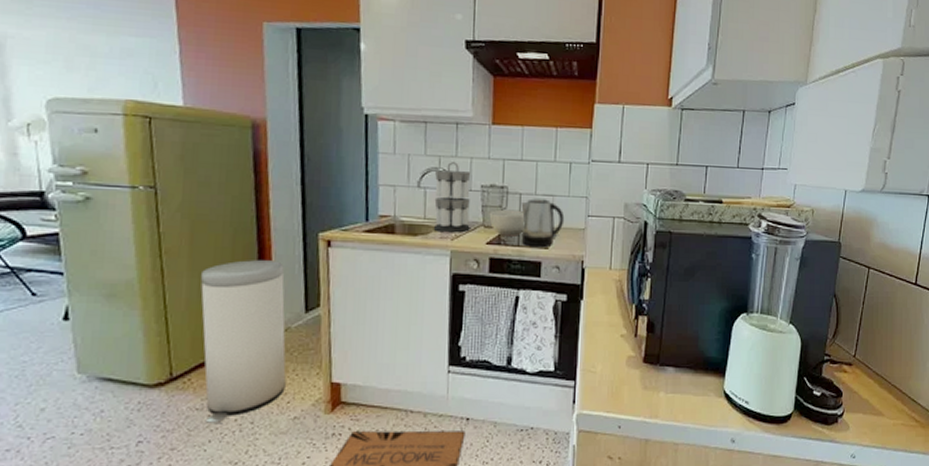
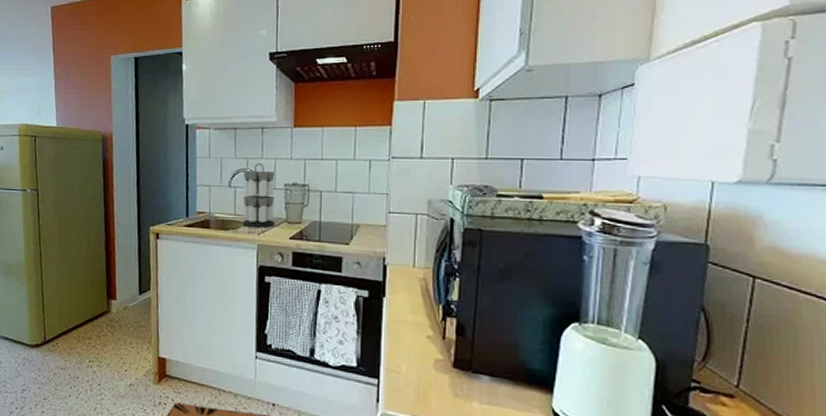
pedal bin: present [200,260,286,425] -> none [65,248,125,383]
bowl: present [489,209,525,237] -> none [292,206,326,232]
kettle: present [521,197,565,246] -> none [322,195,365,242]

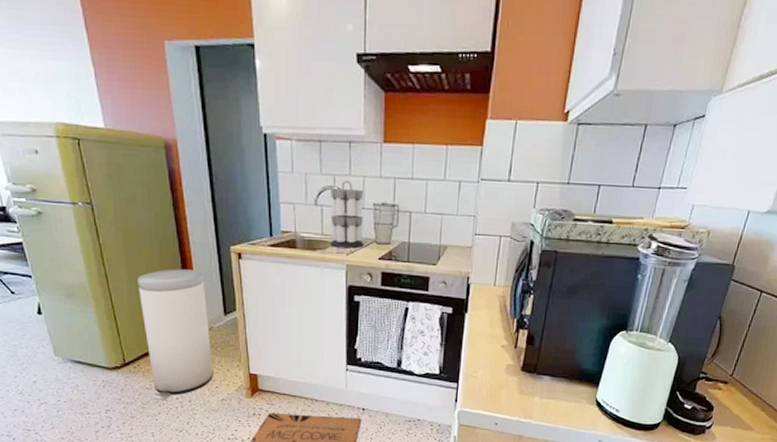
pedal bin: none [65,248,125,383] -> present [136,269,213,401]

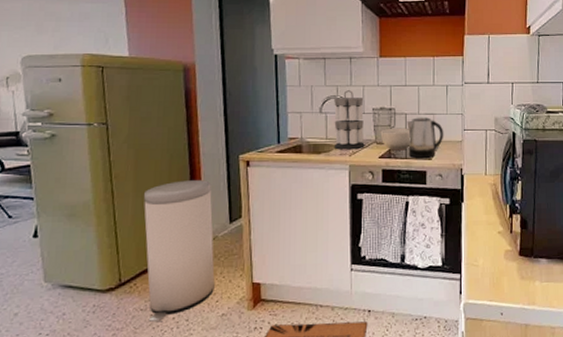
bowl: none [381,227,415,253] -> present [380,128,411,151]
kettle: none [411,216,453,263] -> present [407,116,444,158]

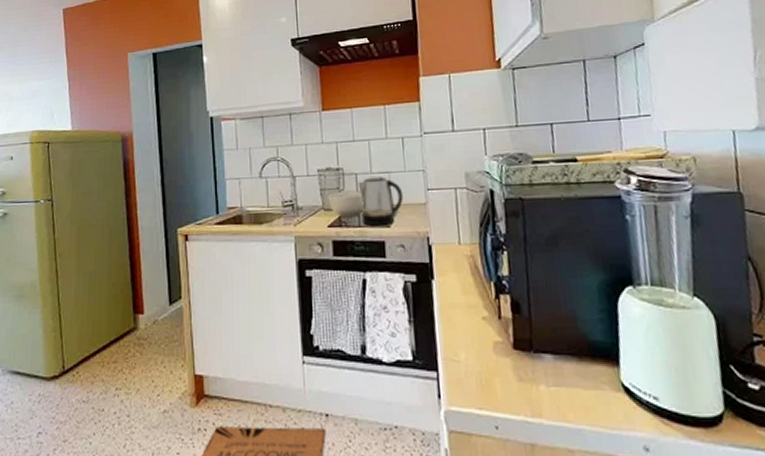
pedal bin: present [143,180,215,323] -> none [85,257,156,417]
spice rack: present [334,90,365,150] -> none [274,150,311,219]

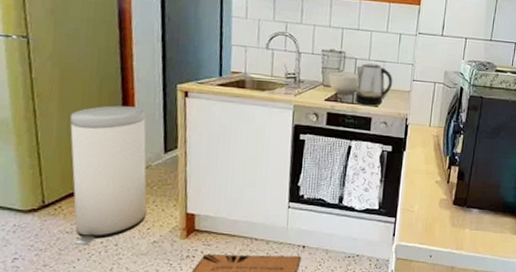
pedal bin: none [85,257,156,417] -> present [69,105,147,246]

